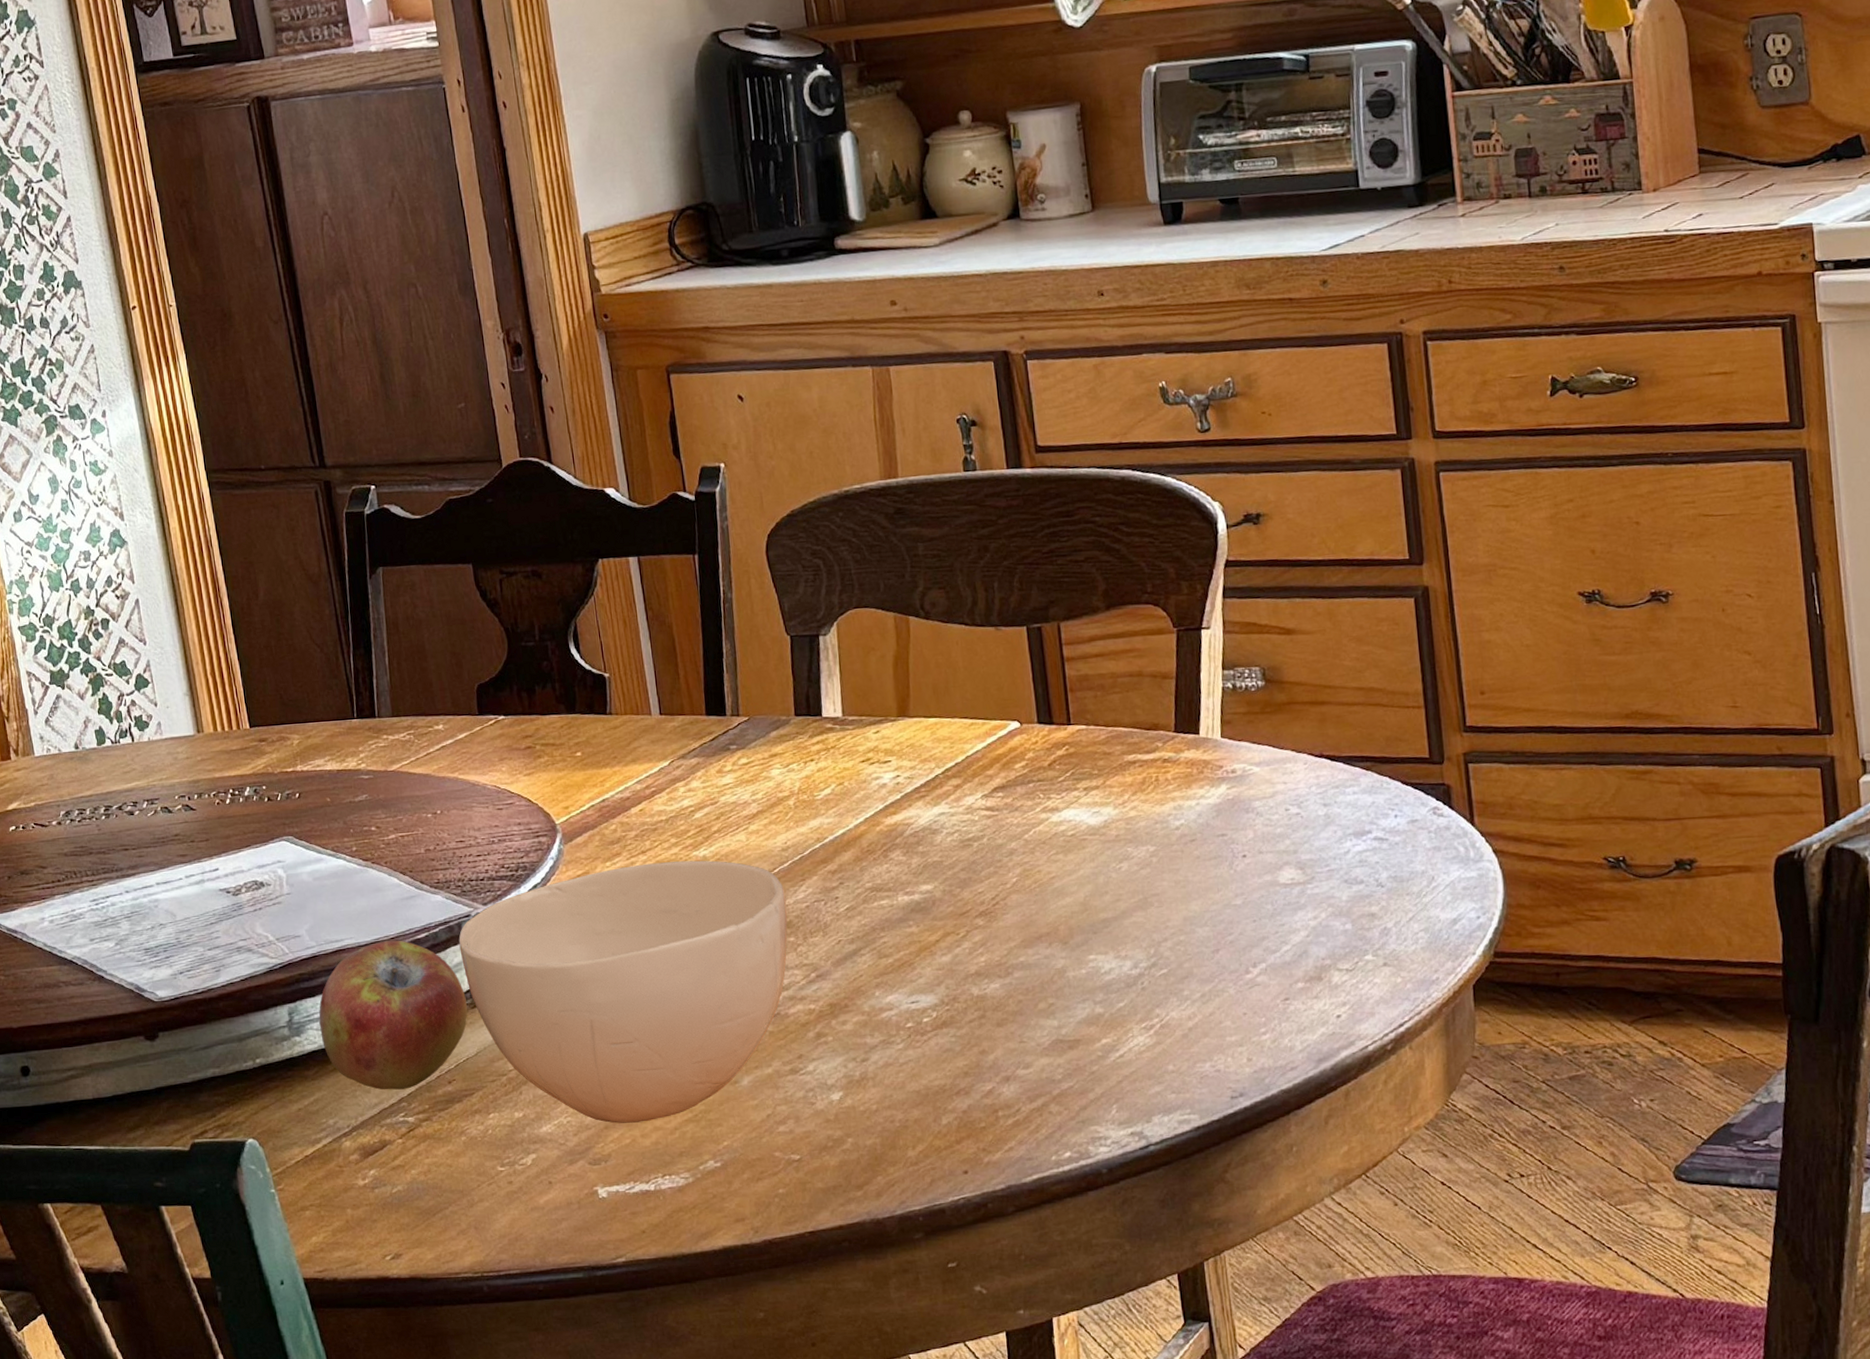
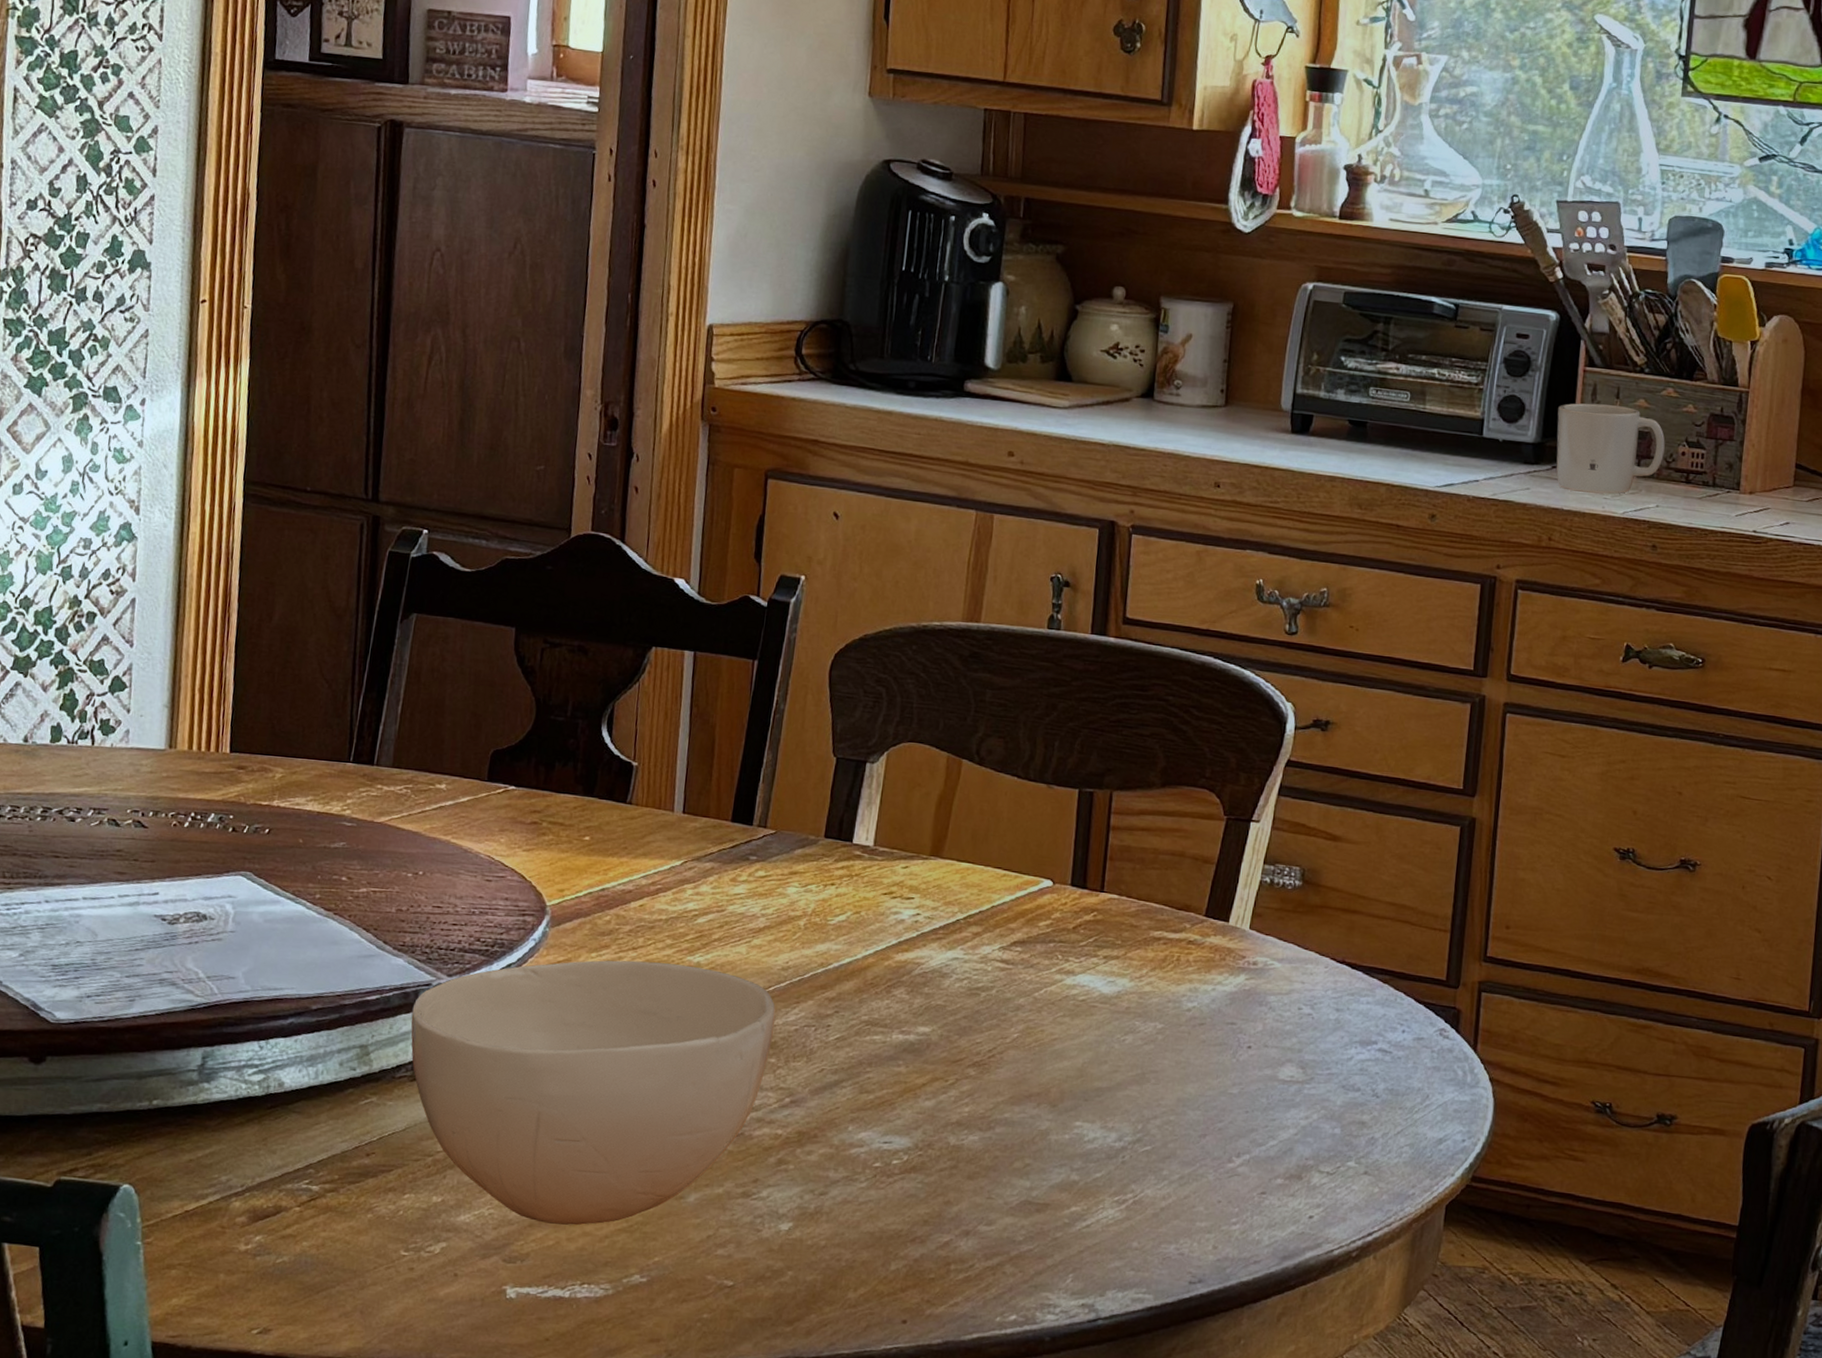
fruit: present [319,940,468,1090] -> none [233,997,407,1156]
mug: none [1433,125,1554,227] -> present [1556,403,1665,495]

